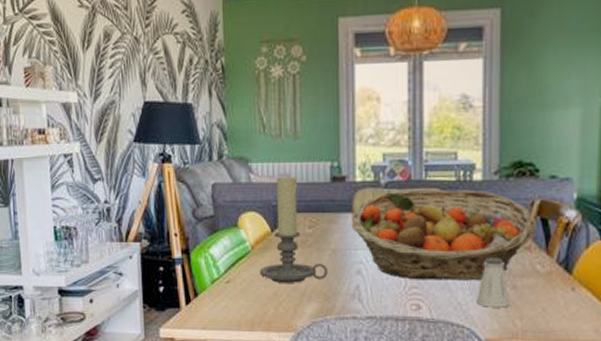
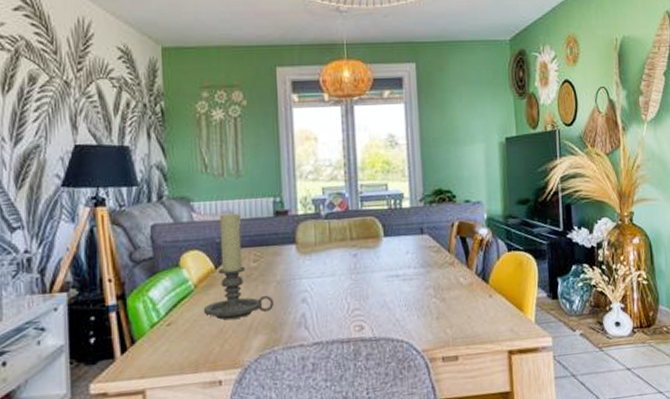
fruit basket: present [351,190,537,281] -> none [295,216,458,302]
saltshaker: present [476,258,511,308] -> none [412,274,441,321]

